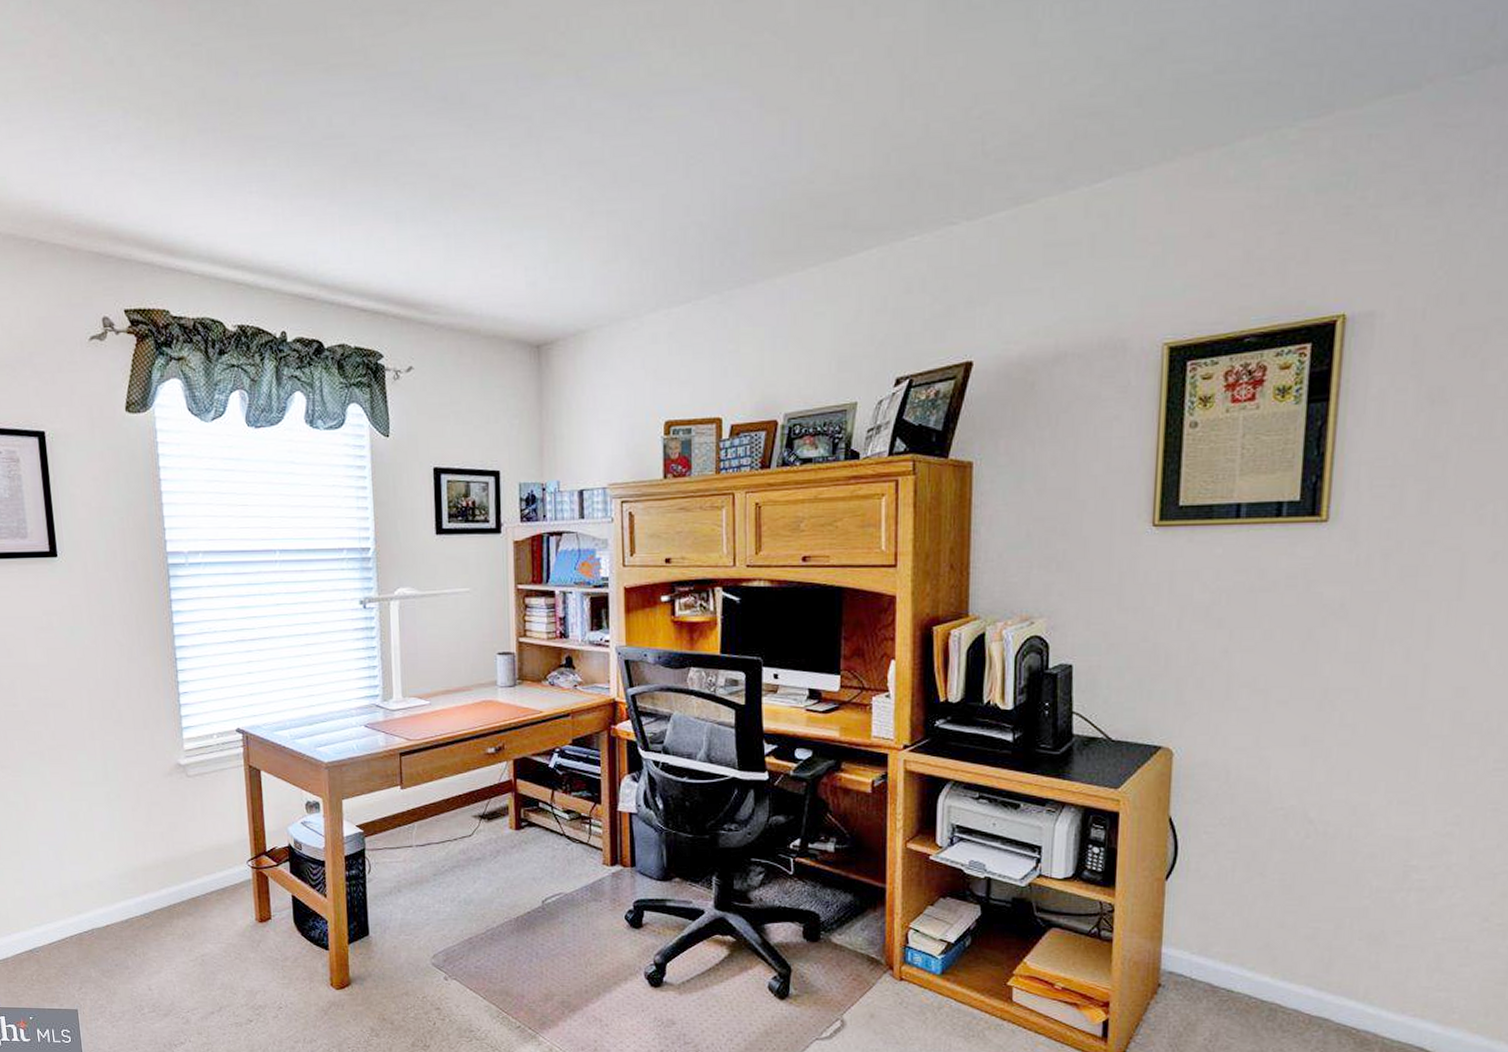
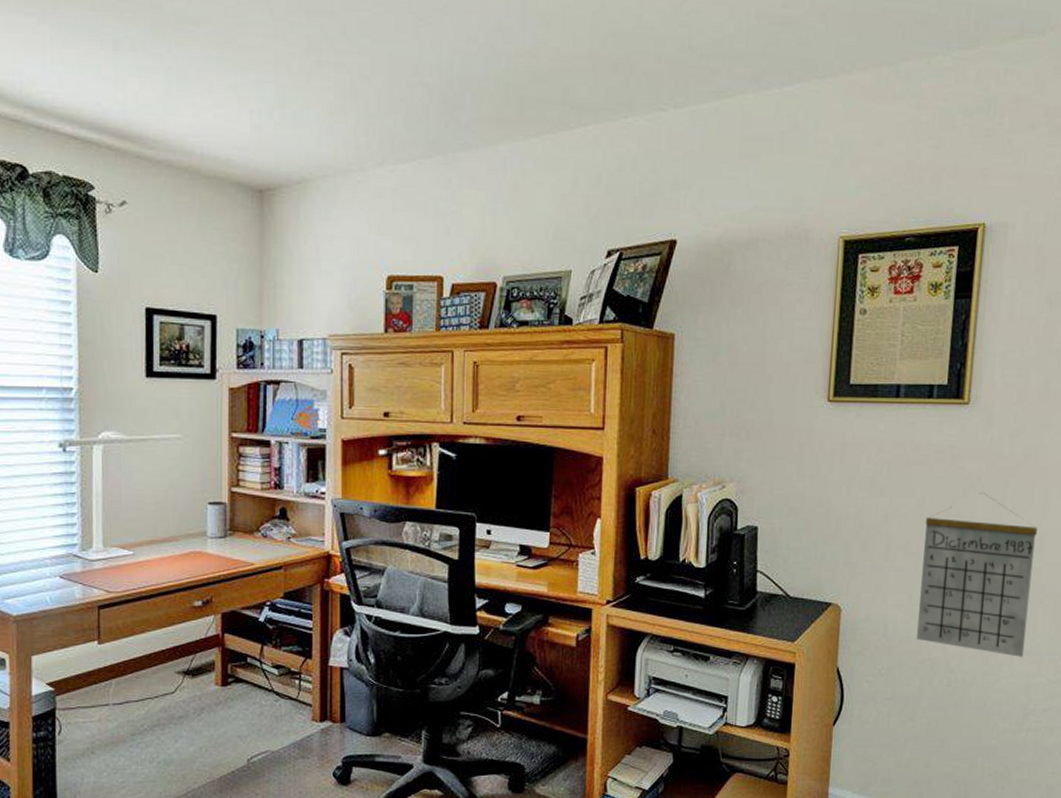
calendar: none [1265,620,1419,807] -> present [916,492,1037,657]

